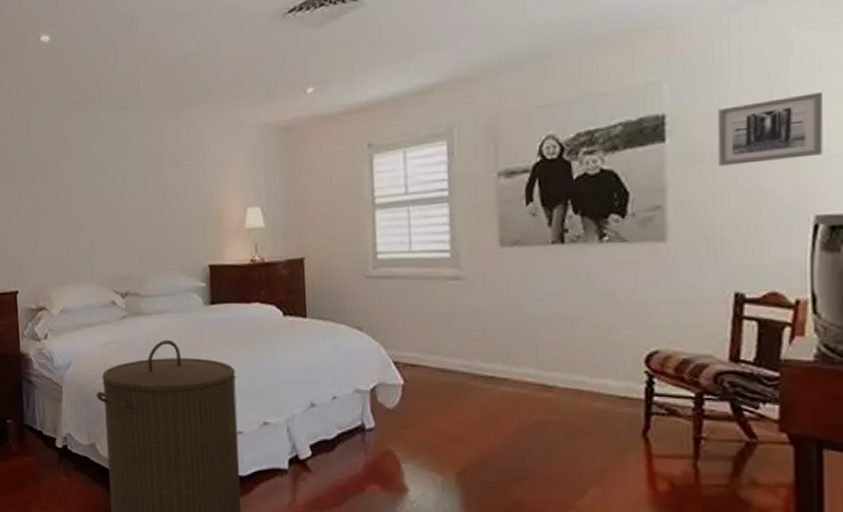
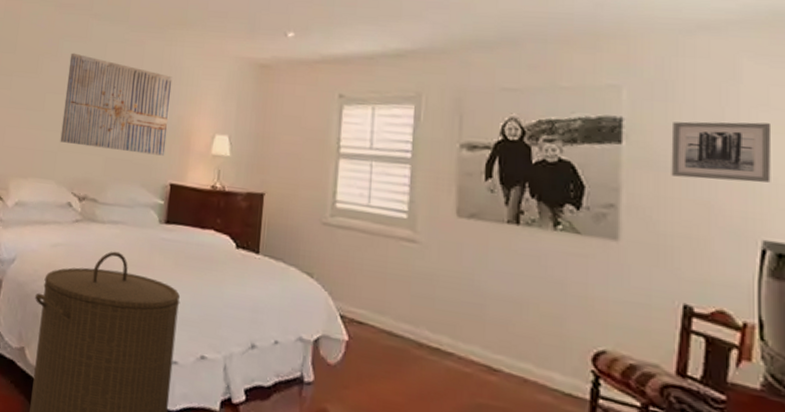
wall art: none [87,150,199,244] -> present [60,53,173,156]

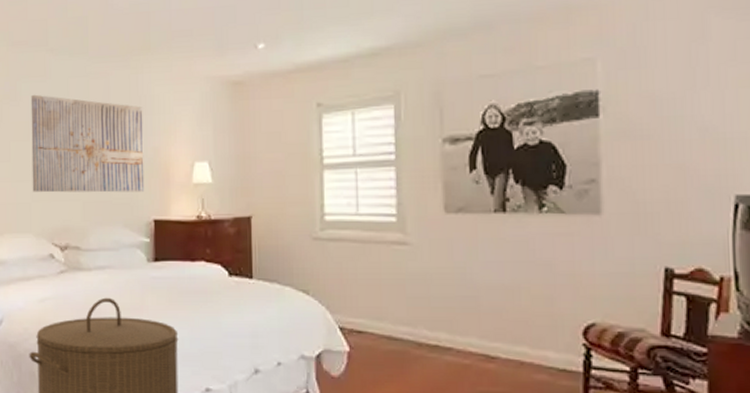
wall art: present [671,121,772,183] -> none [646,78,741,143]

